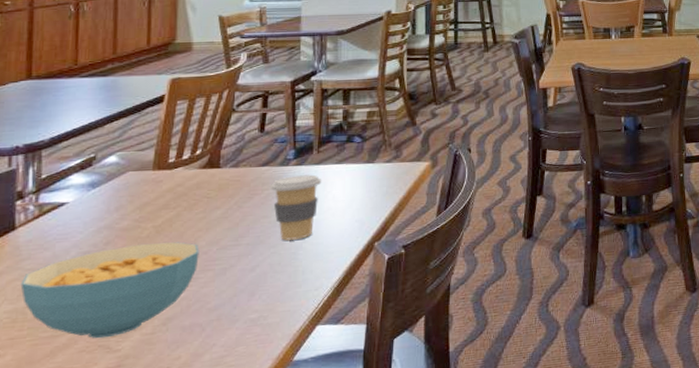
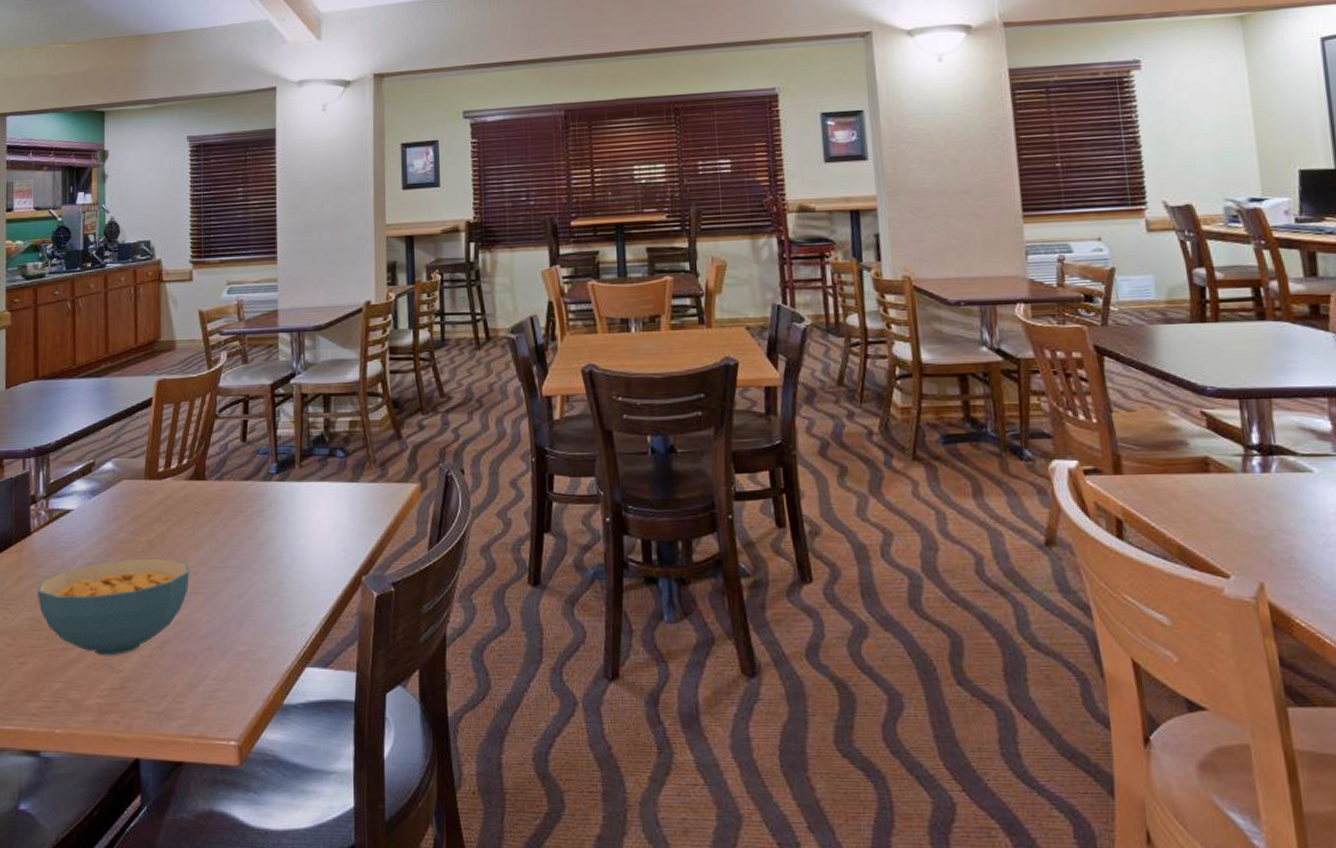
coffee cup: present [271,174,322,241] -> none [255,492,305,566]

